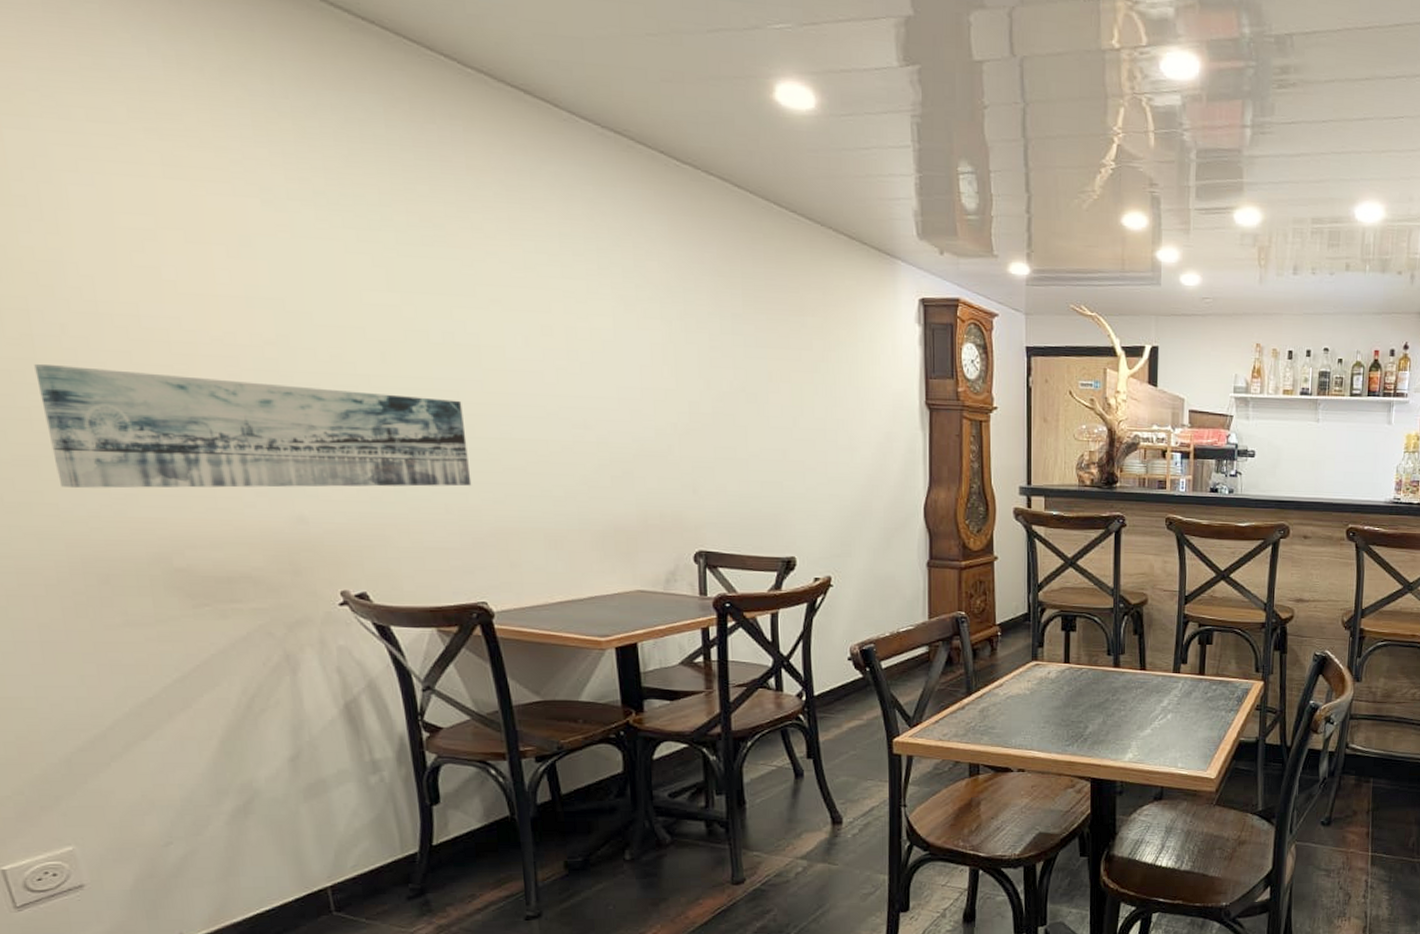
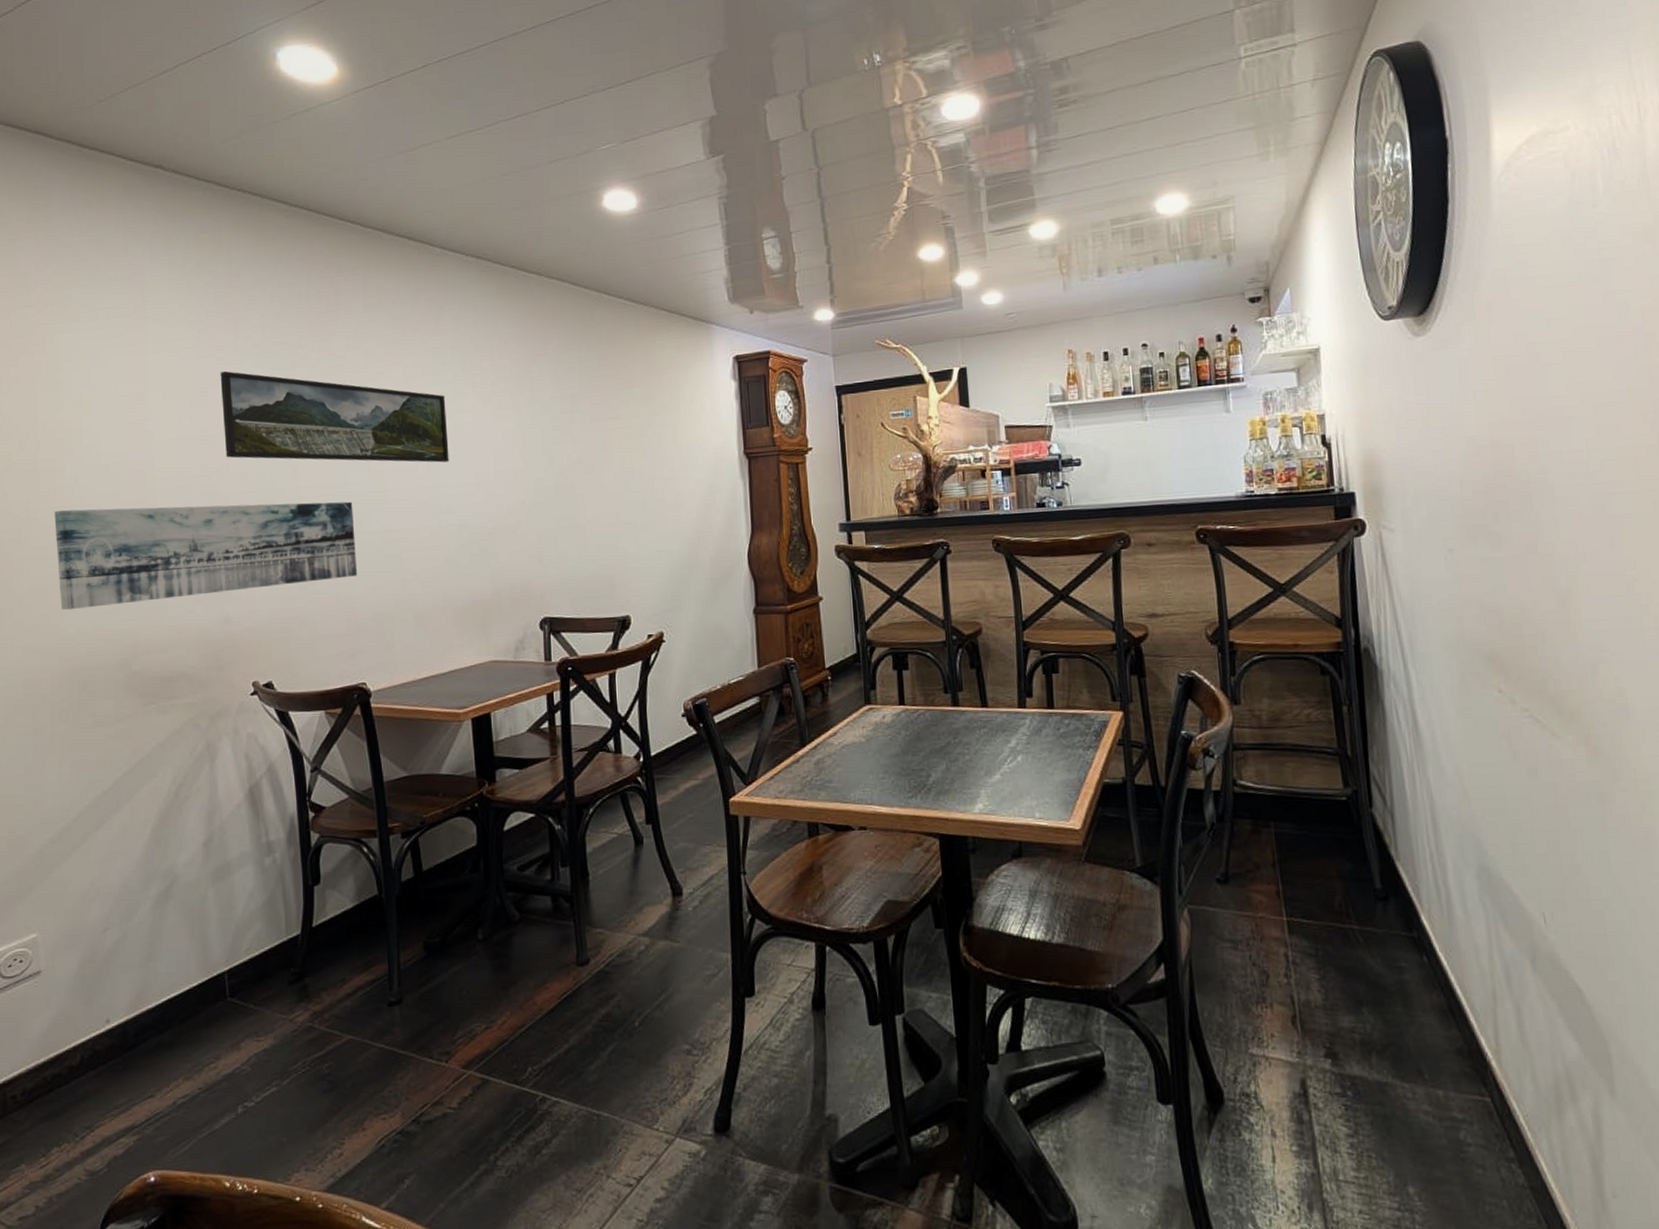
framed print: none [267,218,584,370] -> present [220,370,449,463]

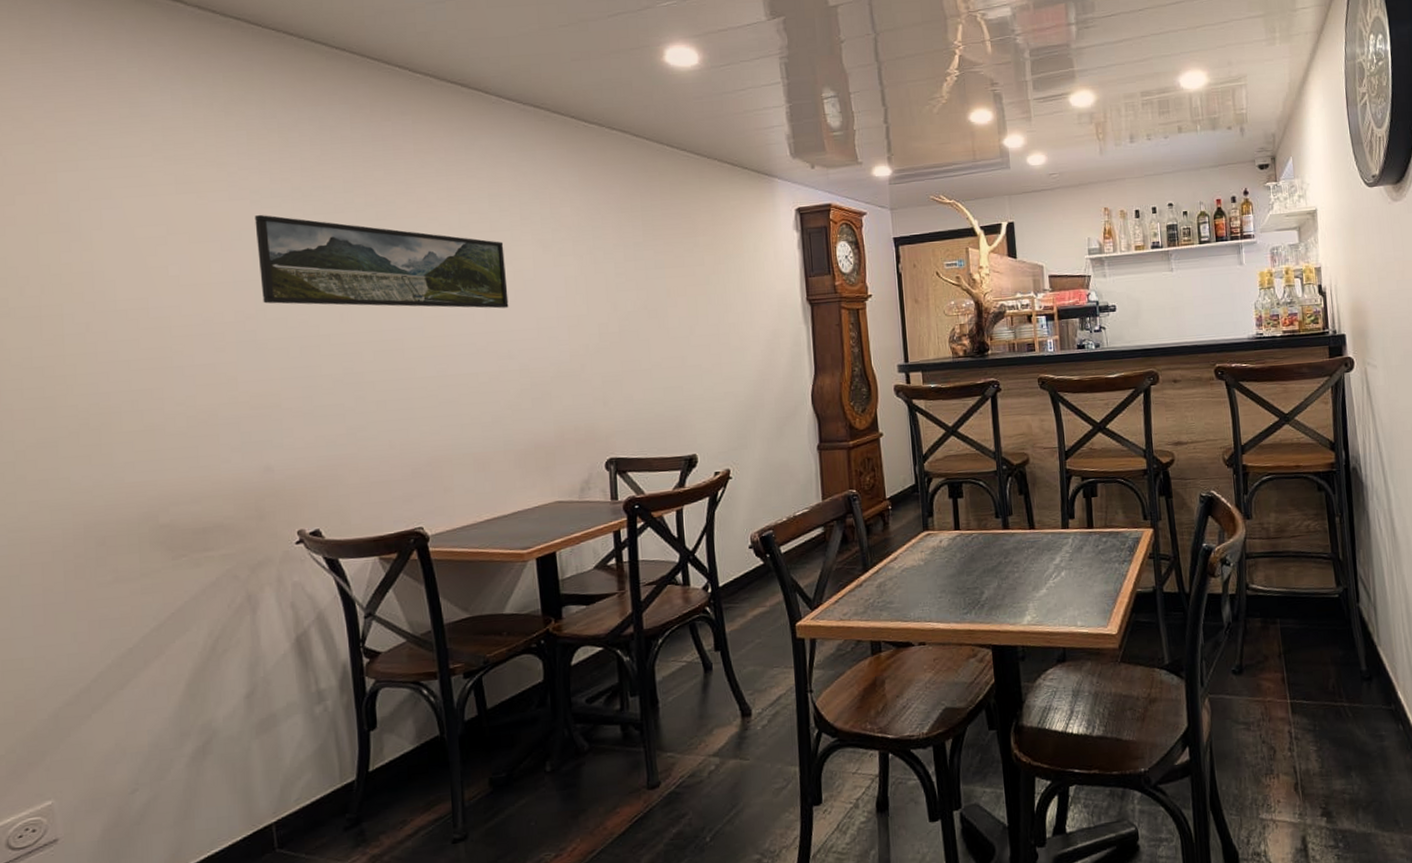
wall art: present [54,501,358,610] -> none [63,347,412,463]

